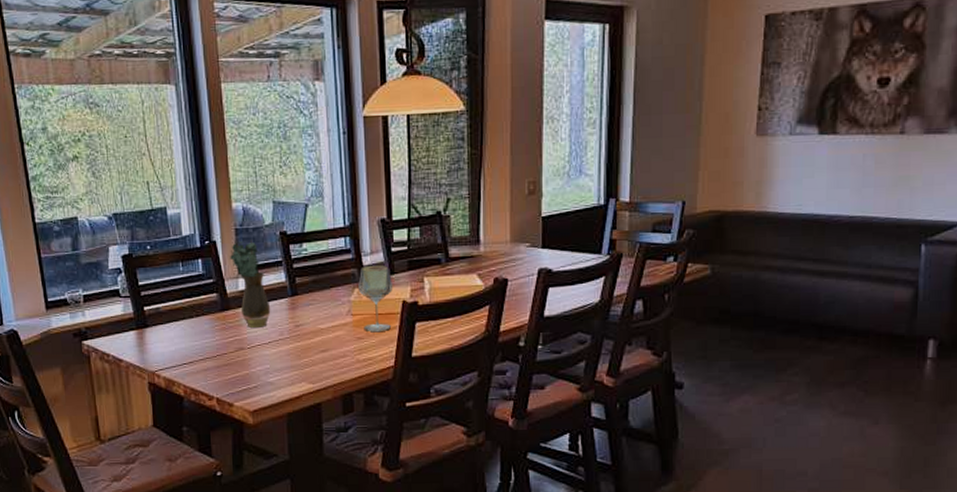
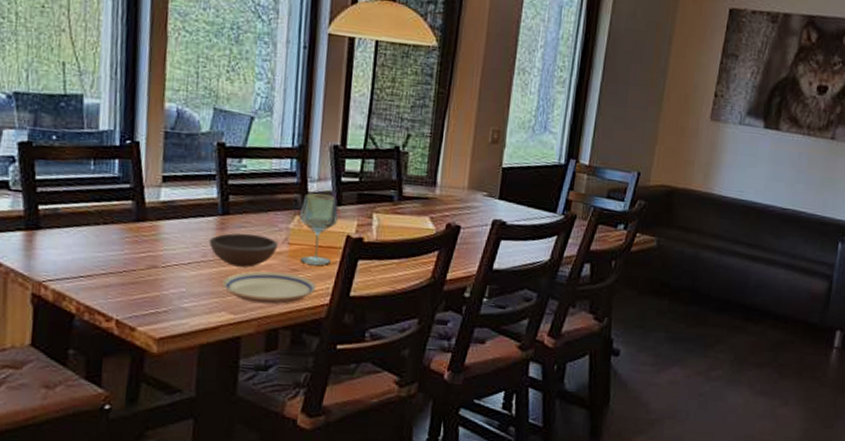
vase: present [230,239,271,328] -> none [154,143,196,245]
bowl: none [283,310,343,341] -> present [209,233,279,268]
plate: none [299,341,381,372] -> present [222,271,316,305]

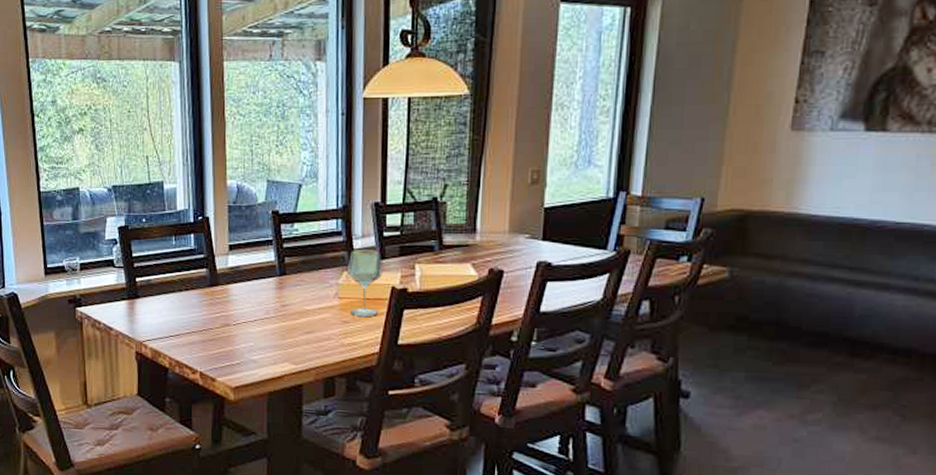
bowl: present [209,233,279,268] -> none [270,291,330,322]
plate: present [222,271,316,305] -> none [284,324,366,355]

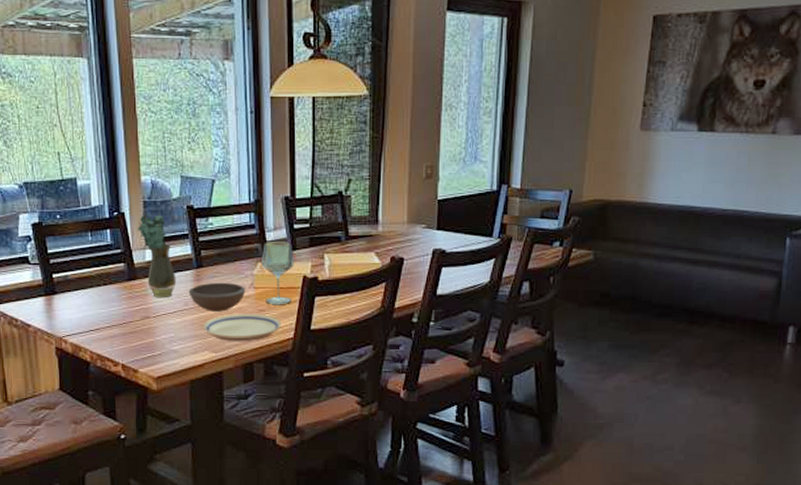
vase: none [222,216,259,305] -> present [138,211,177,297]
bowl: none [270,291,330,322] -> present [188,282,246,312]
plate: none [284,324,366,355] -> present [203,313,281,342]

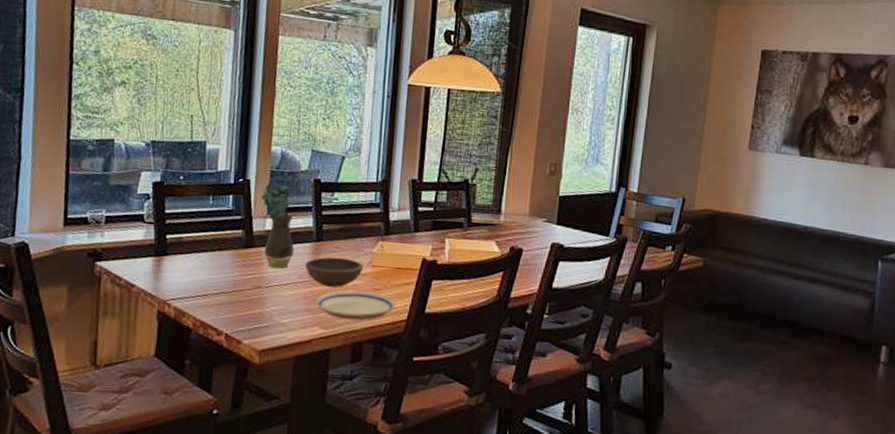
wine glass: present [261,240,295,305] -> none [382,221,416,286]

